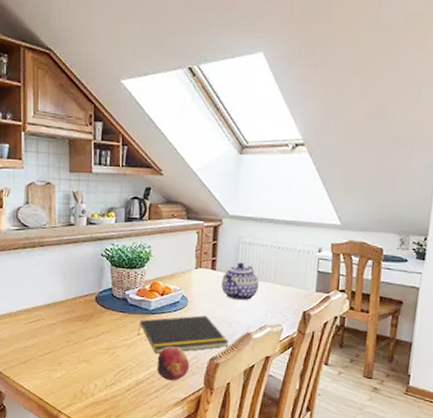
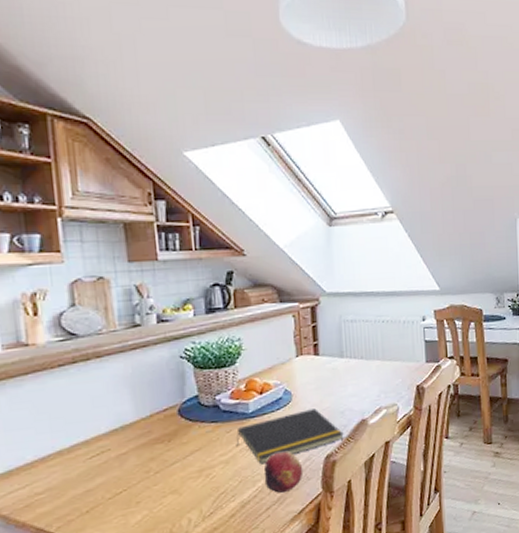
teapot: present [221,262,260,301] -> none [327,342,368,386]

